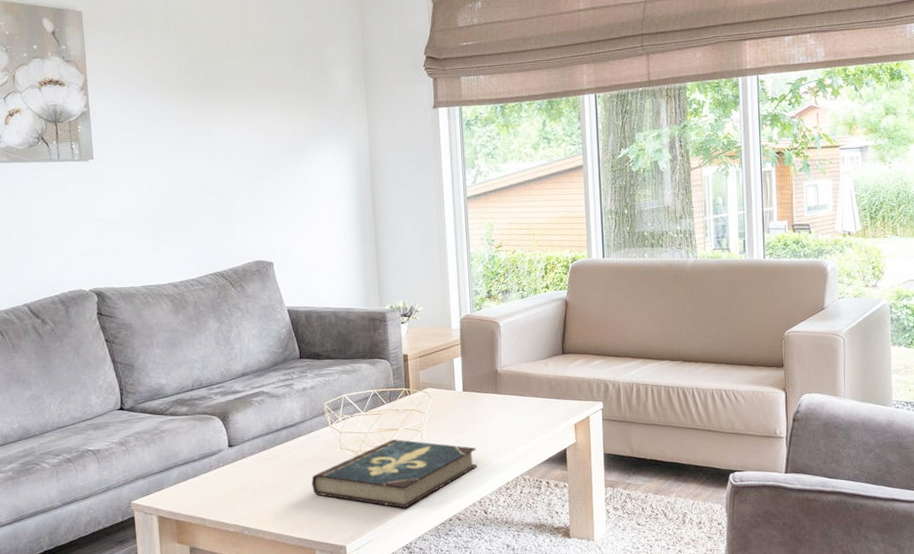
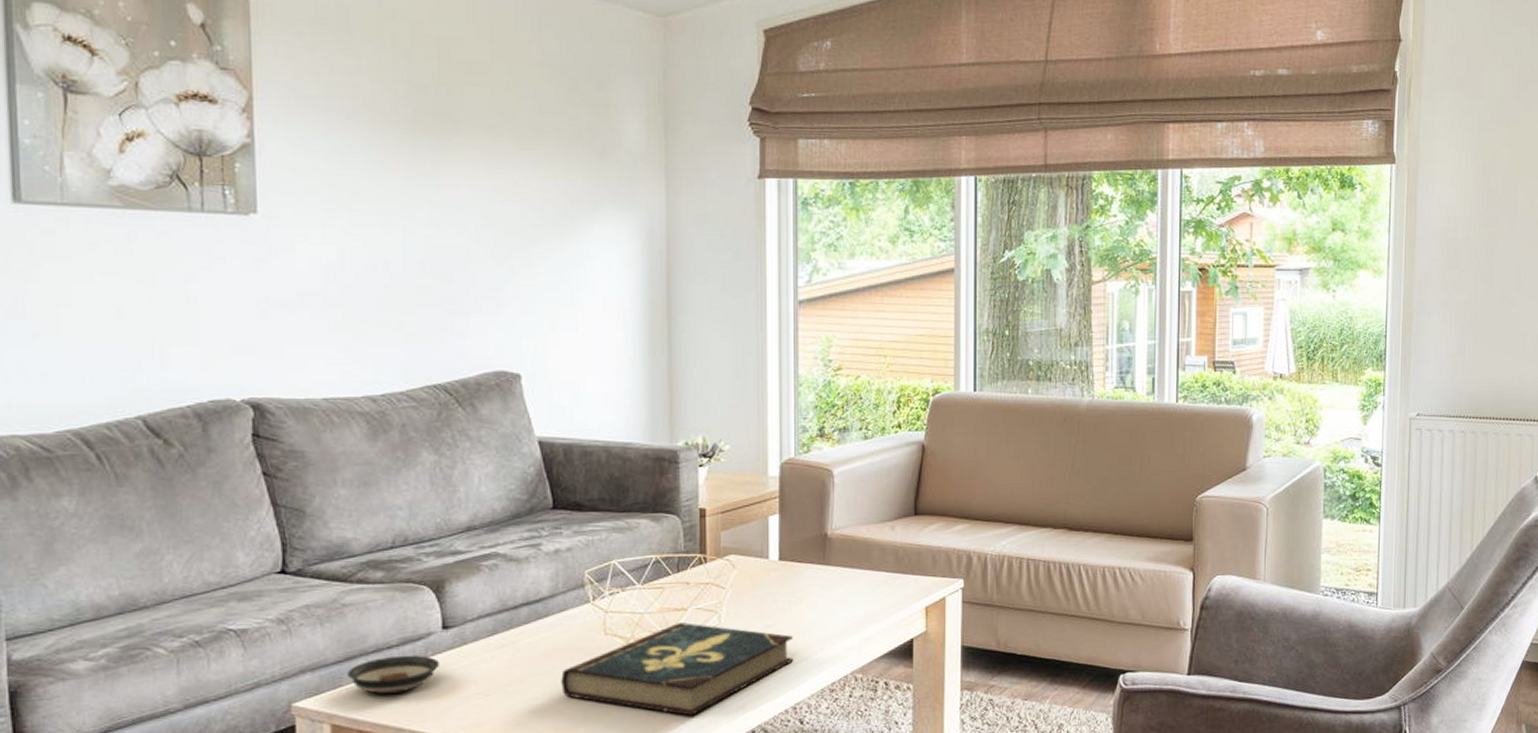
saucer: none [167,466,228,494] -> present [348,655,440,694]

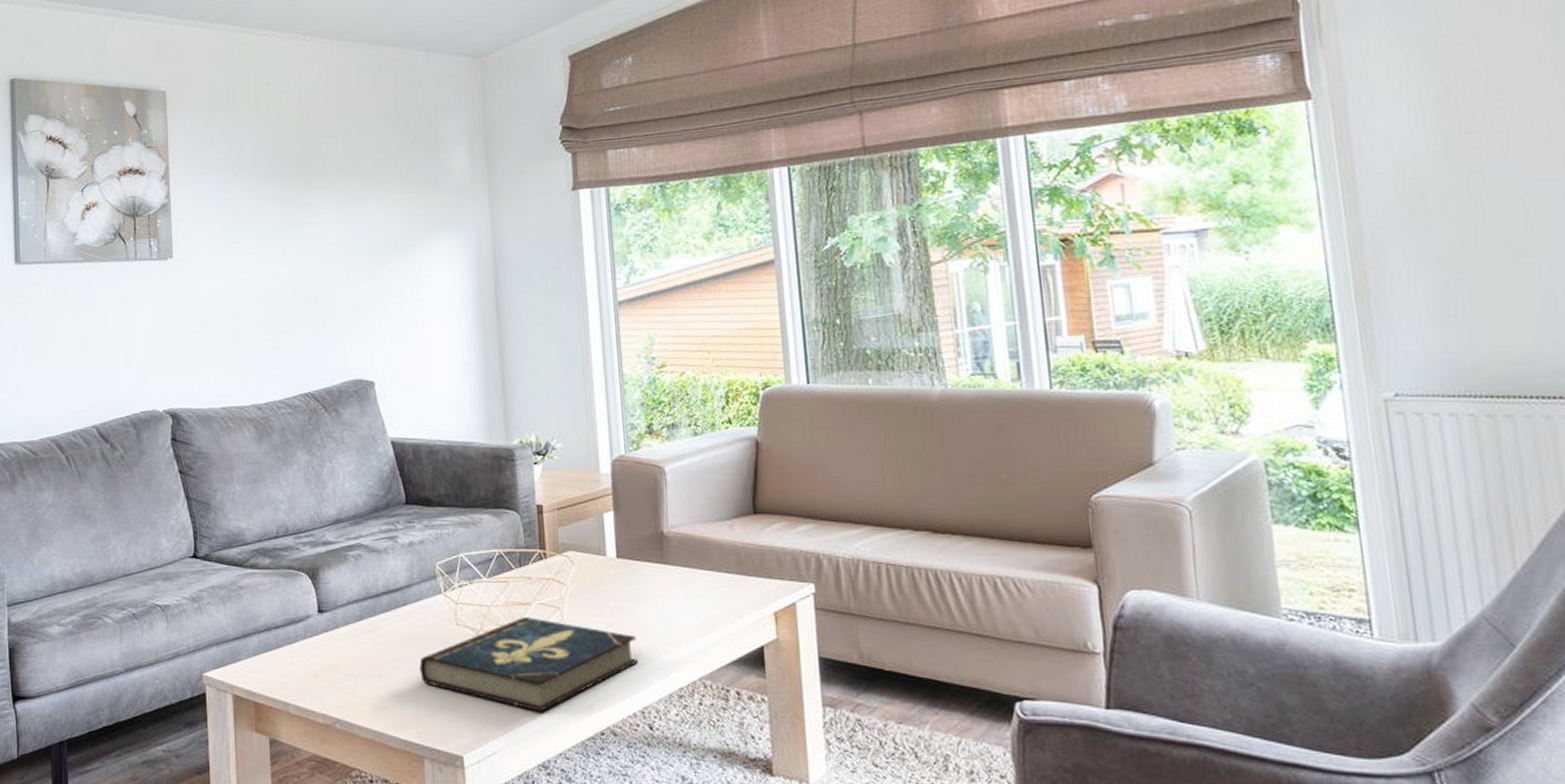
saucer: present [348,655,440,694] -> none [245,635,318,670]

